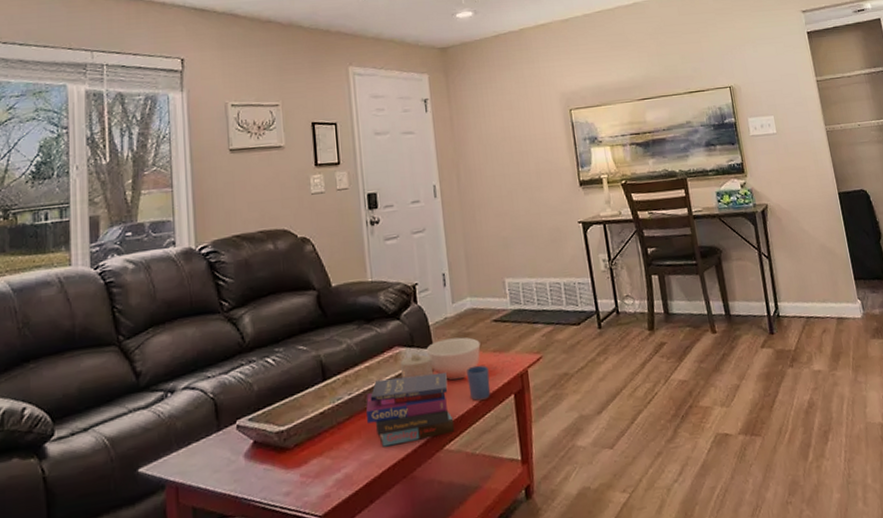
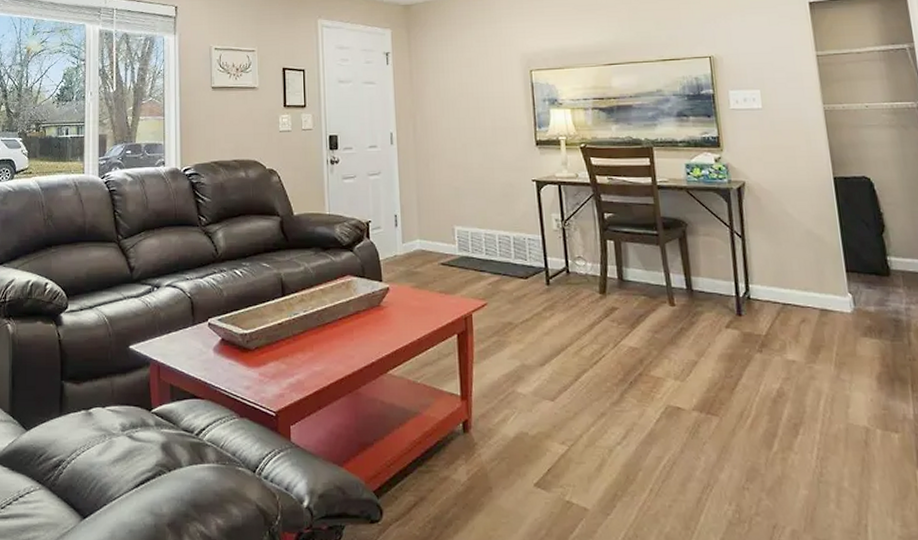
books: present [366,371,455,447] -> none [319,303,399,362]
candle: present [401,352,434,379] -> none [352,283,382,305]
bowl: present [426,337,481,381] -> none [376,275,428,313]
mug: present [467,365,491,401] -> none [413,303,435,335]

